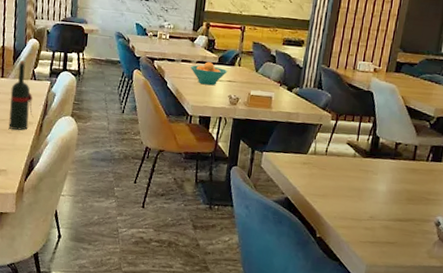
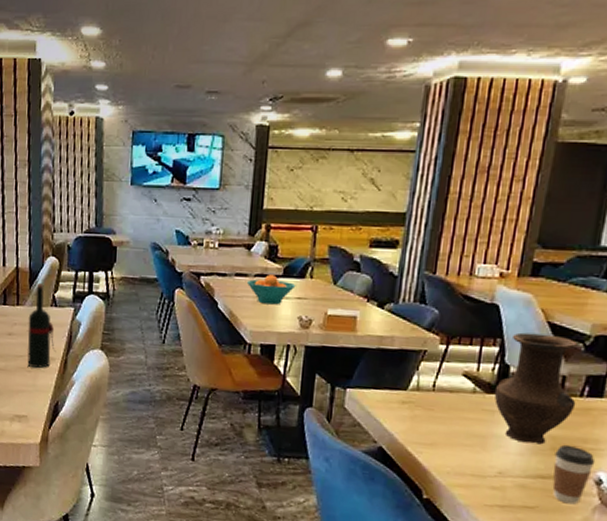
vase: none [368,113,425,196] -> present [494,332,577,445]
coffee cup: none [407,197,436,241] -> present [552,445,595,505]

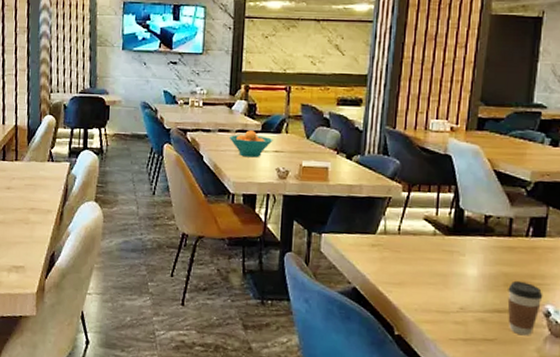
wine bottle: present [27,283,56,368] -> none [25,140,53,220]
vase: present [494,332,577,445] -> none [452,180,523,281]

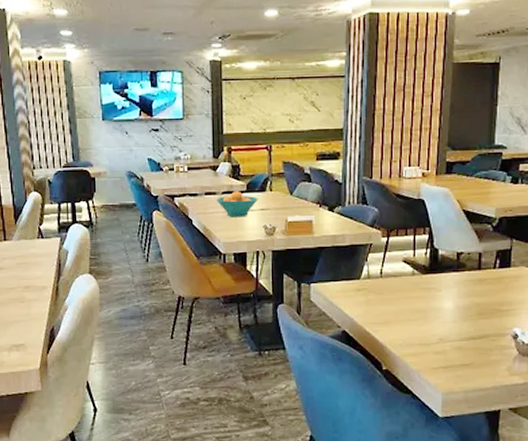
coffee cup: present [507,281,543,336] -> none [480,310,511,358]

